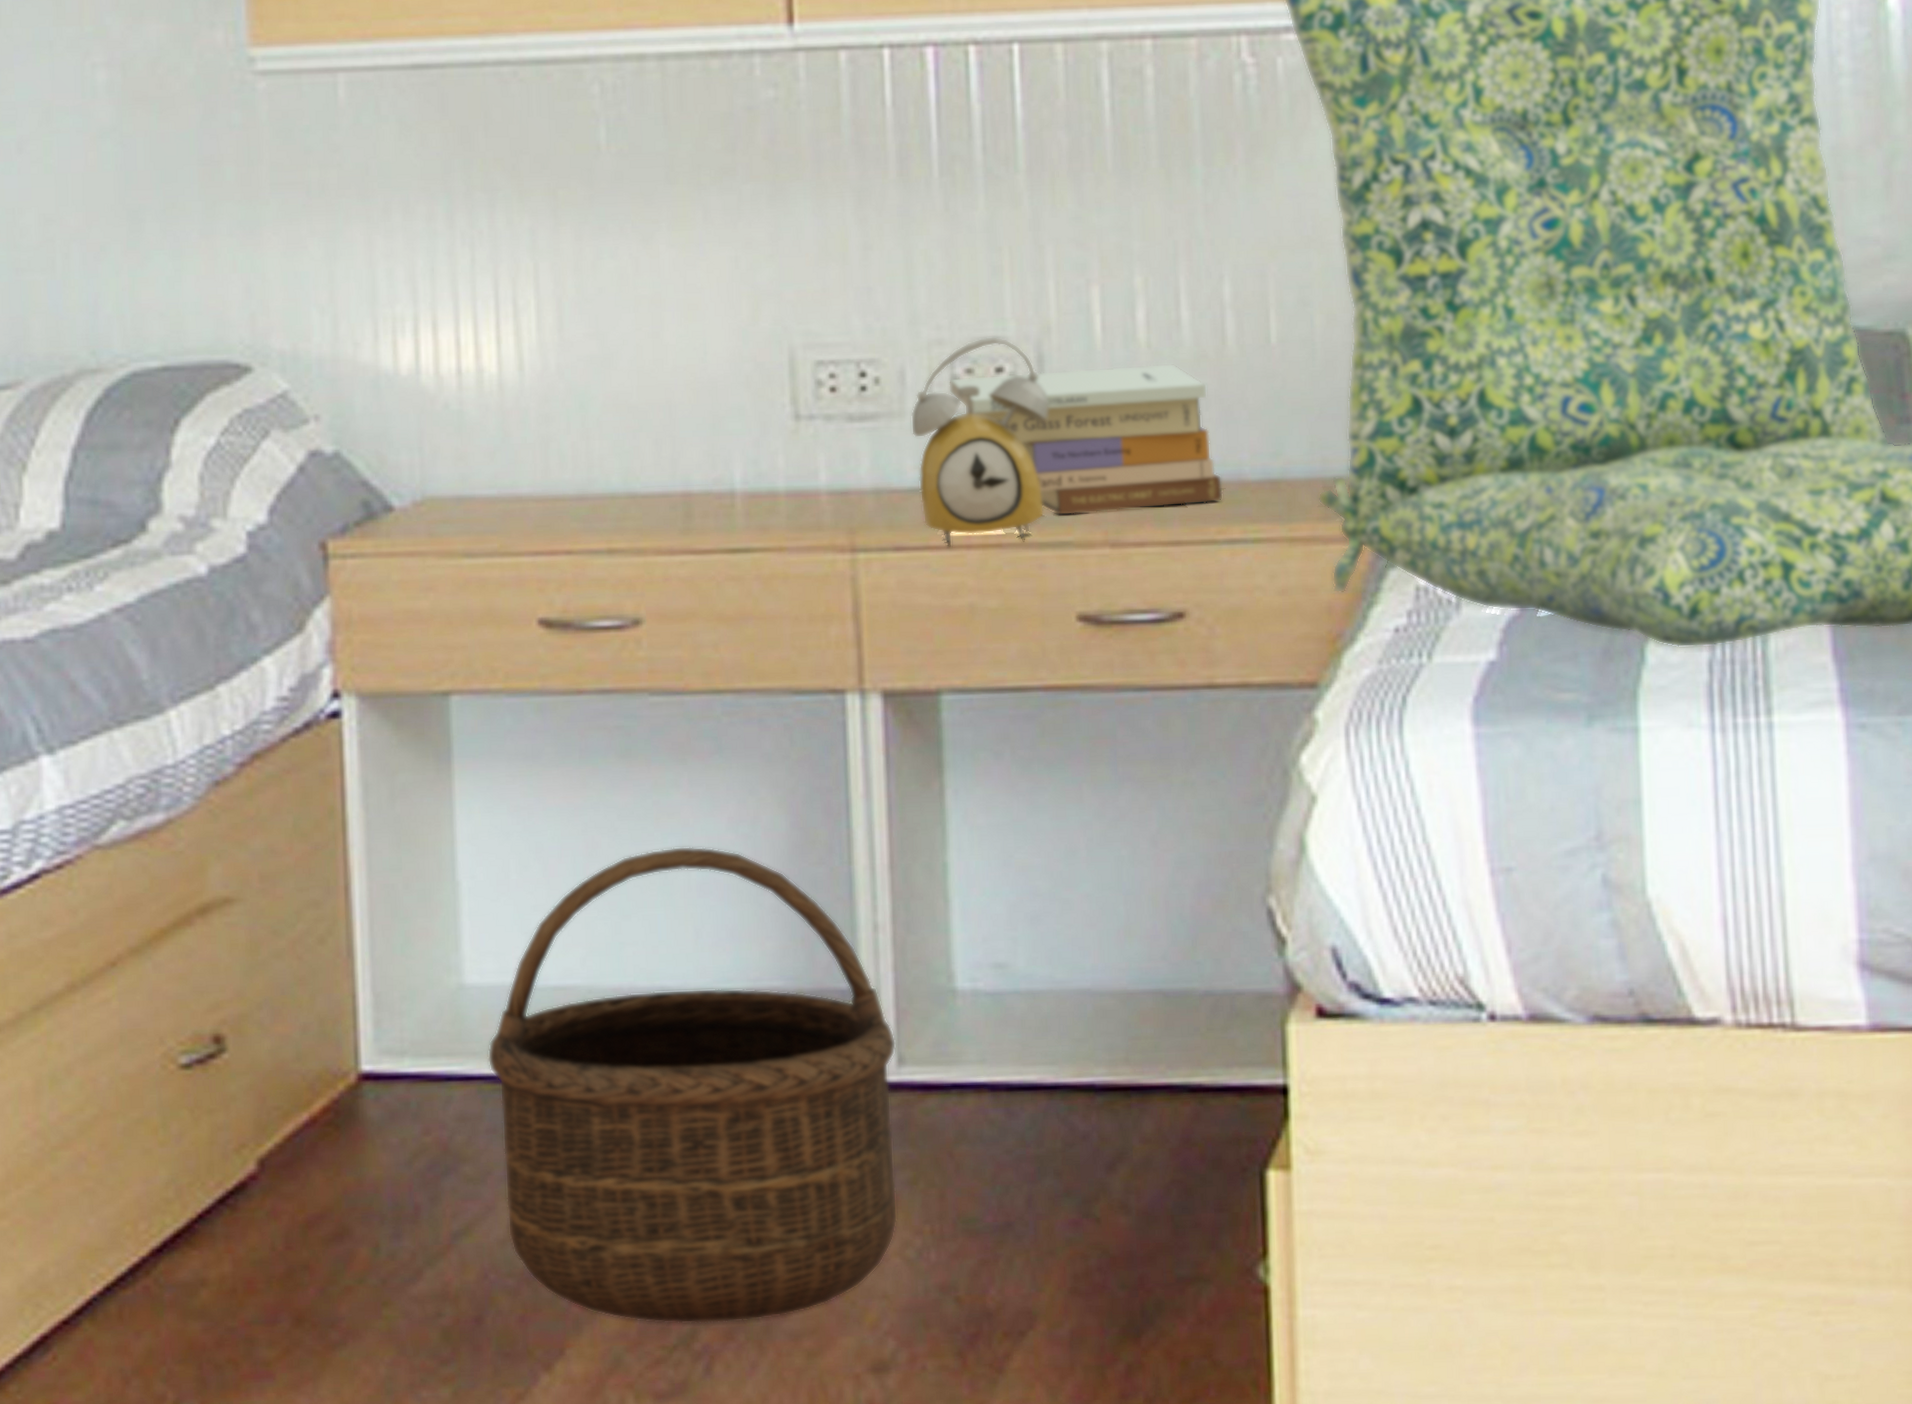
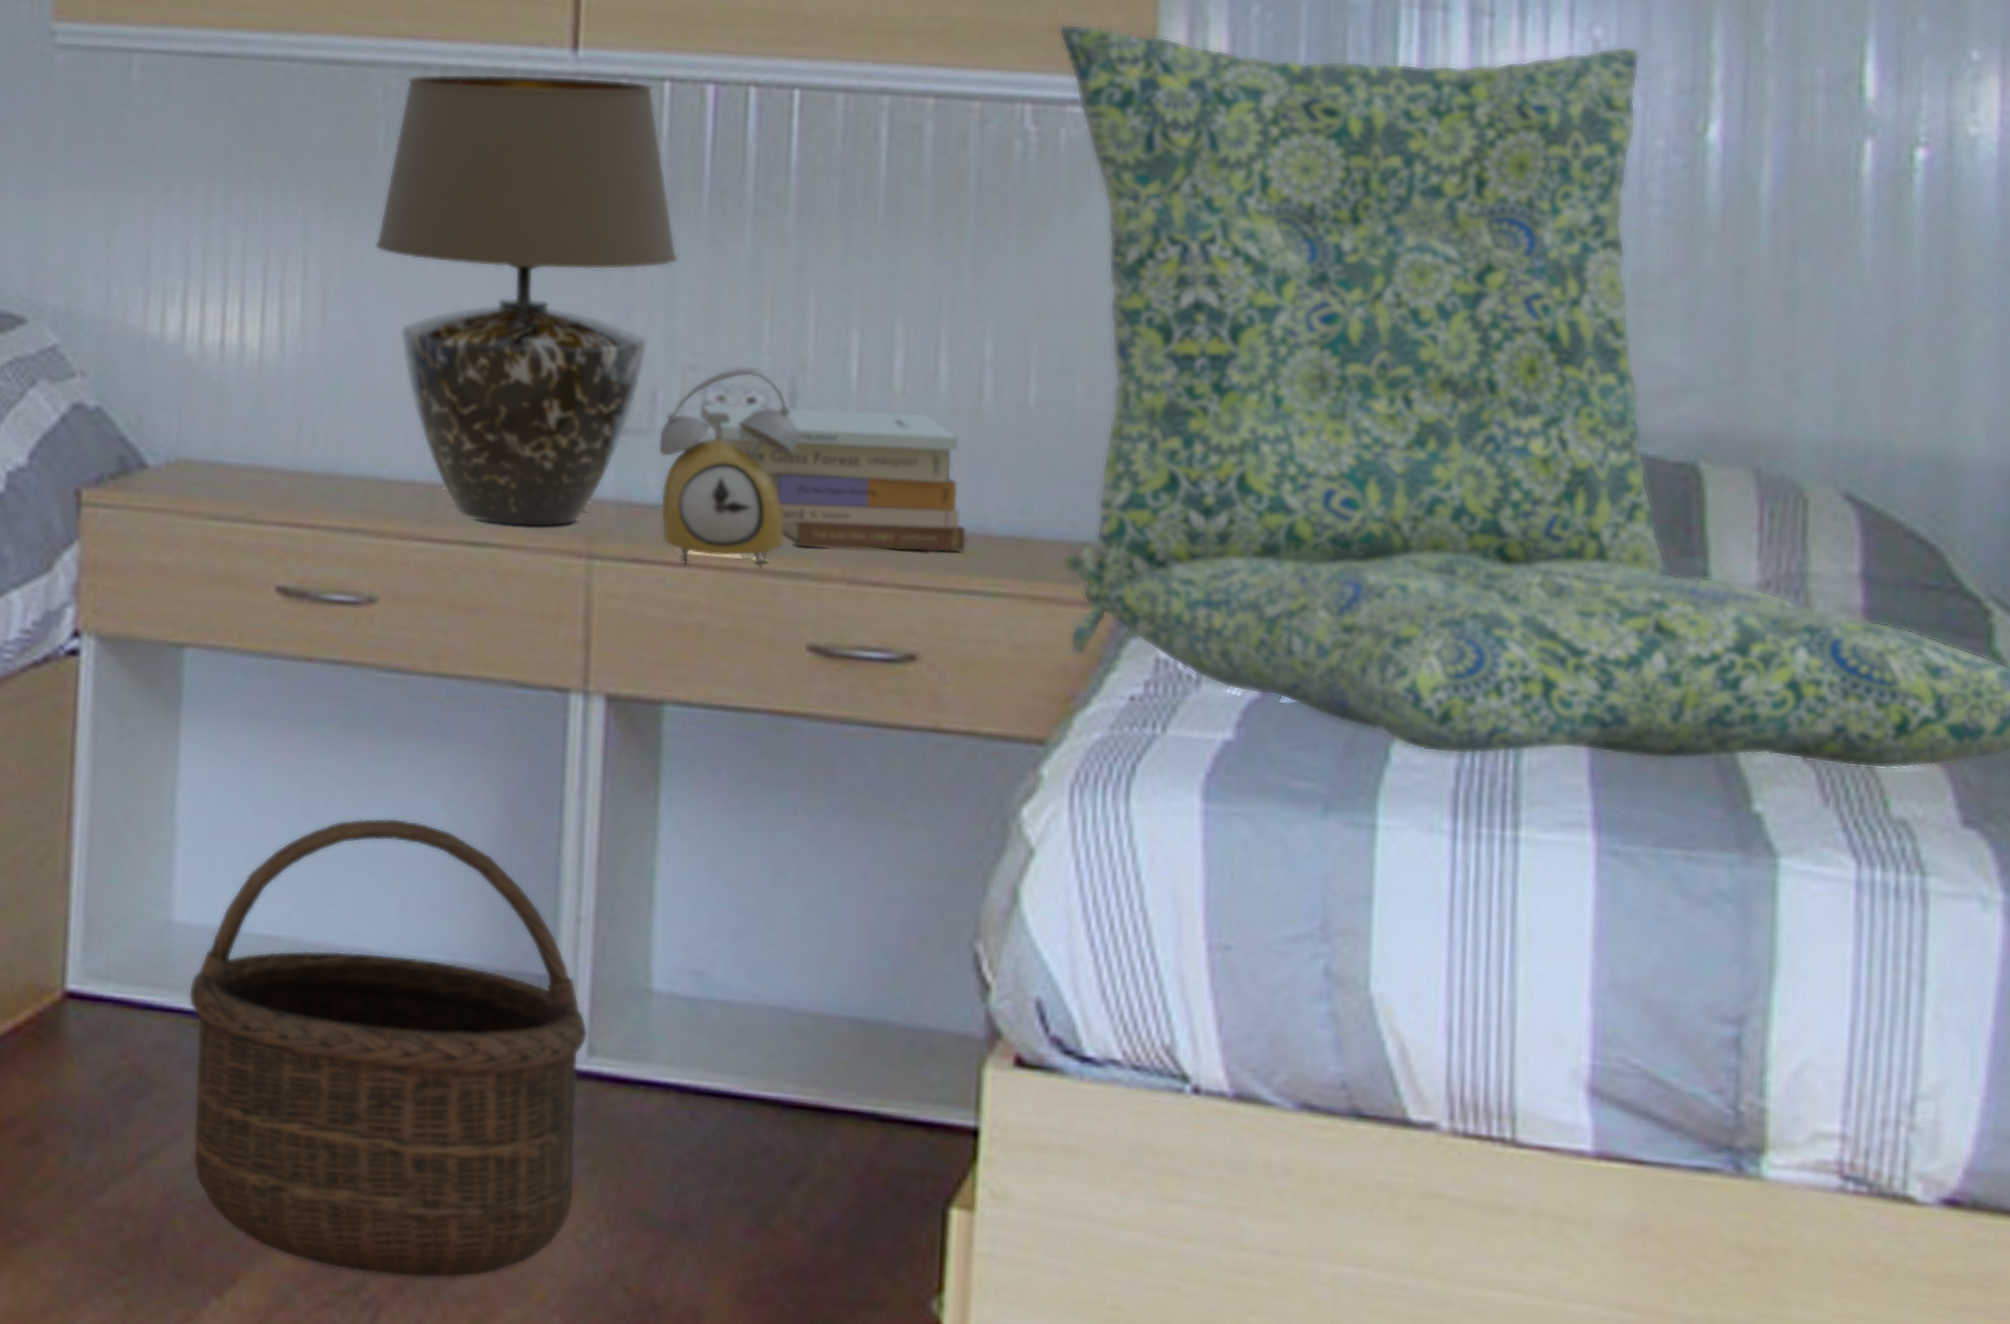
table lamp: none [605,51,914,528] -> present [374,73,679,527]

